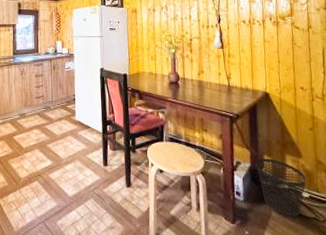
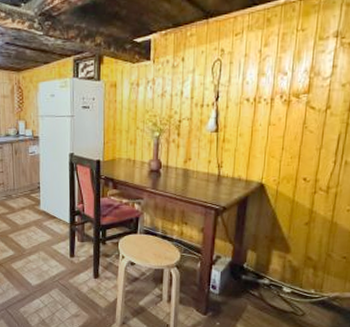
wastebasket: present [256,158,306,217] -> none [237,253,291,310]

